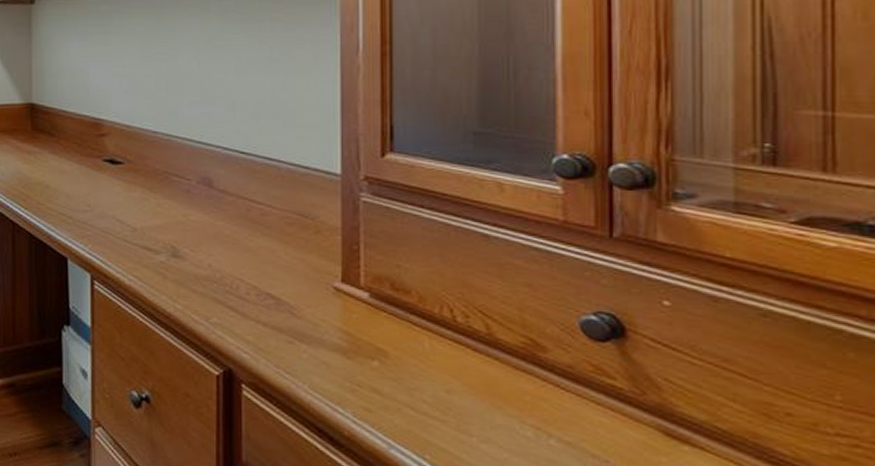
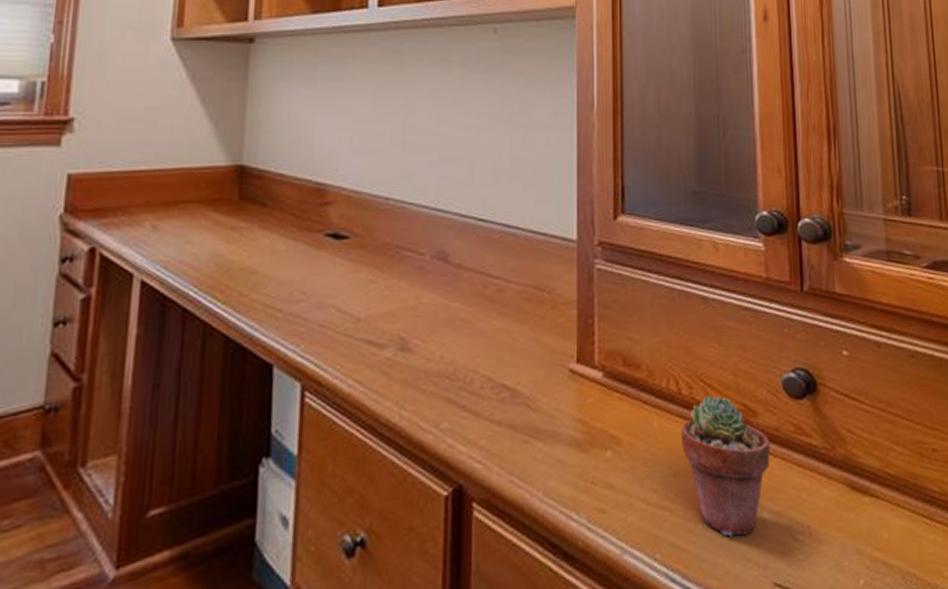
potted succulent: none [455,325,561,456] -> present [681,395,770,537]

